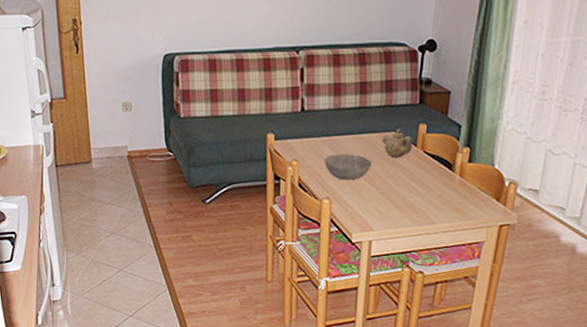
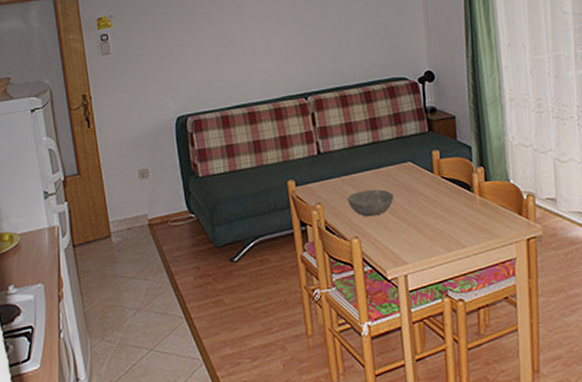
teapot: present [382,128,412,158] -> none [399,157,430,187]

